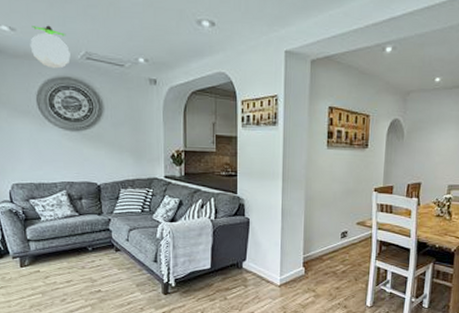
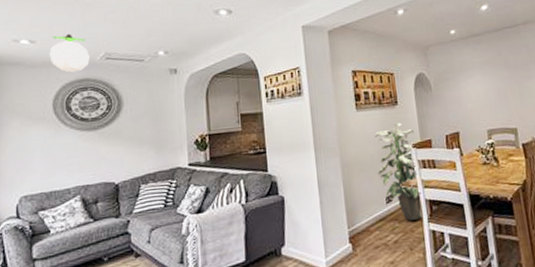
indoor plant: none [337,165,381,256] -> present [374,122,423,221]

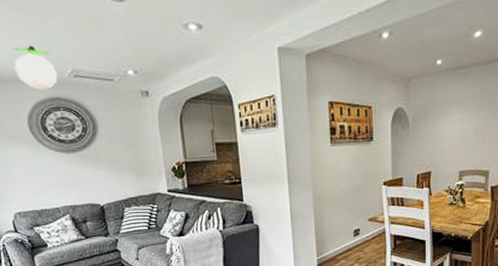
indoor plant: present [374,122,423,221] -> none [347,159,389,253]

